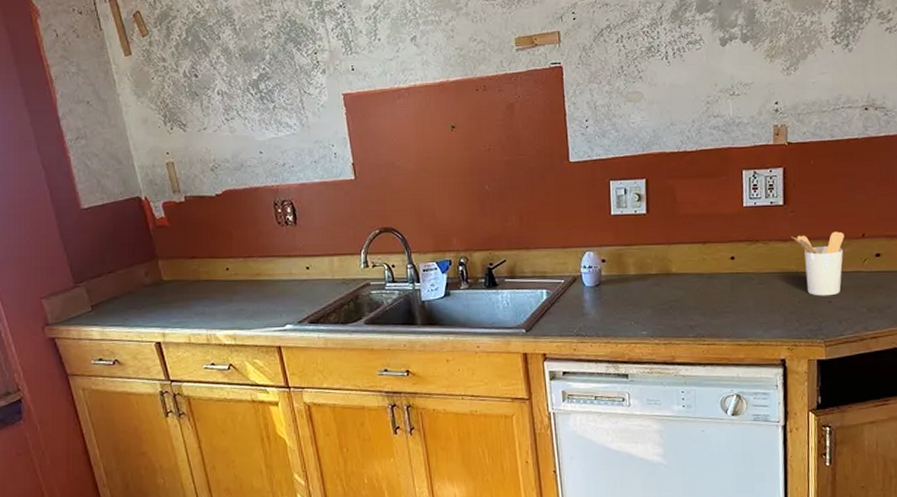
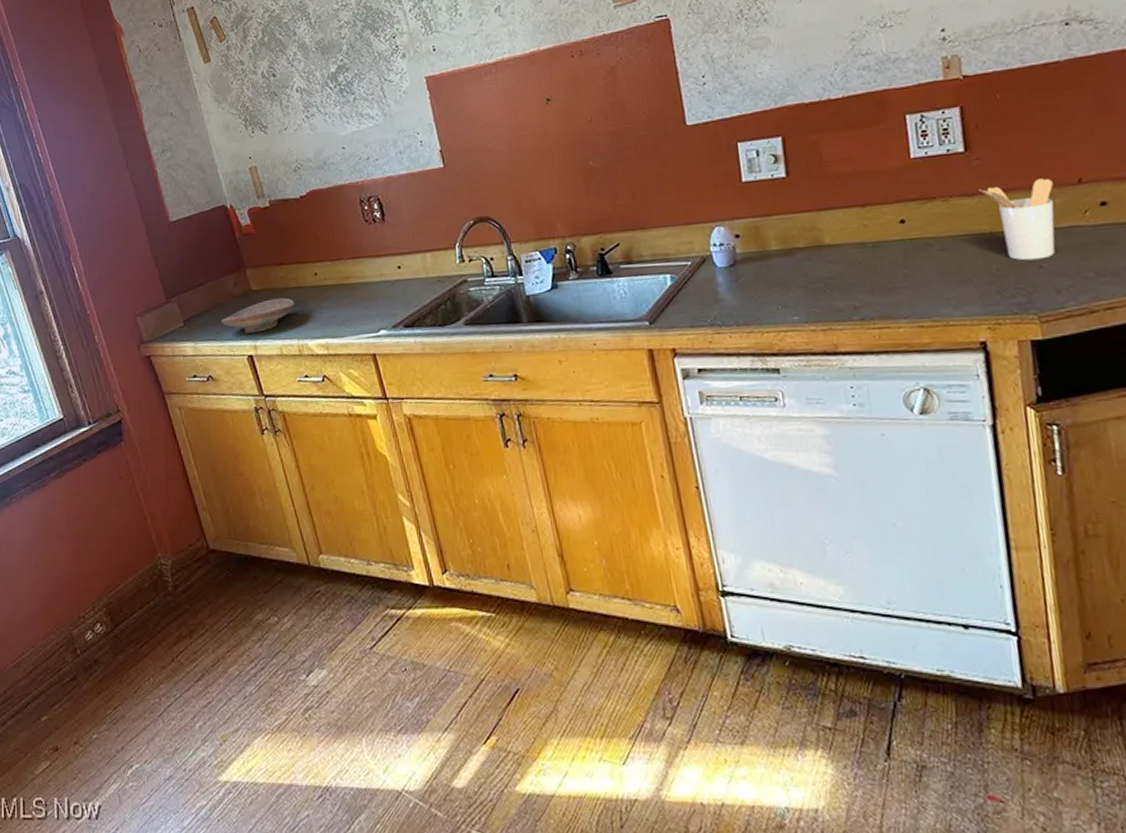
decorative bowl: none [130,289,206,321] -> present [221,297,296,333]

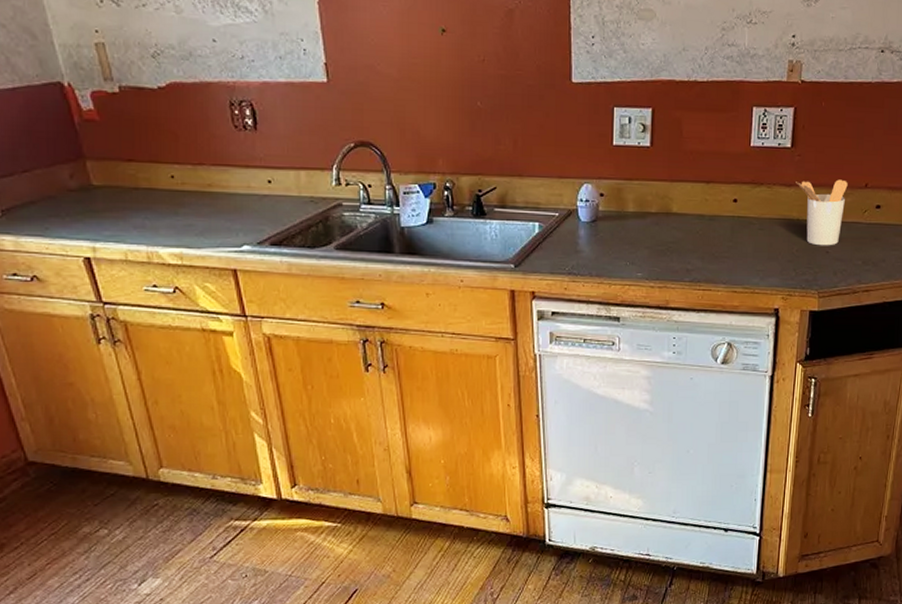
decorative bowl: present [221,297,296,333] -> none [52,198,146,233]

